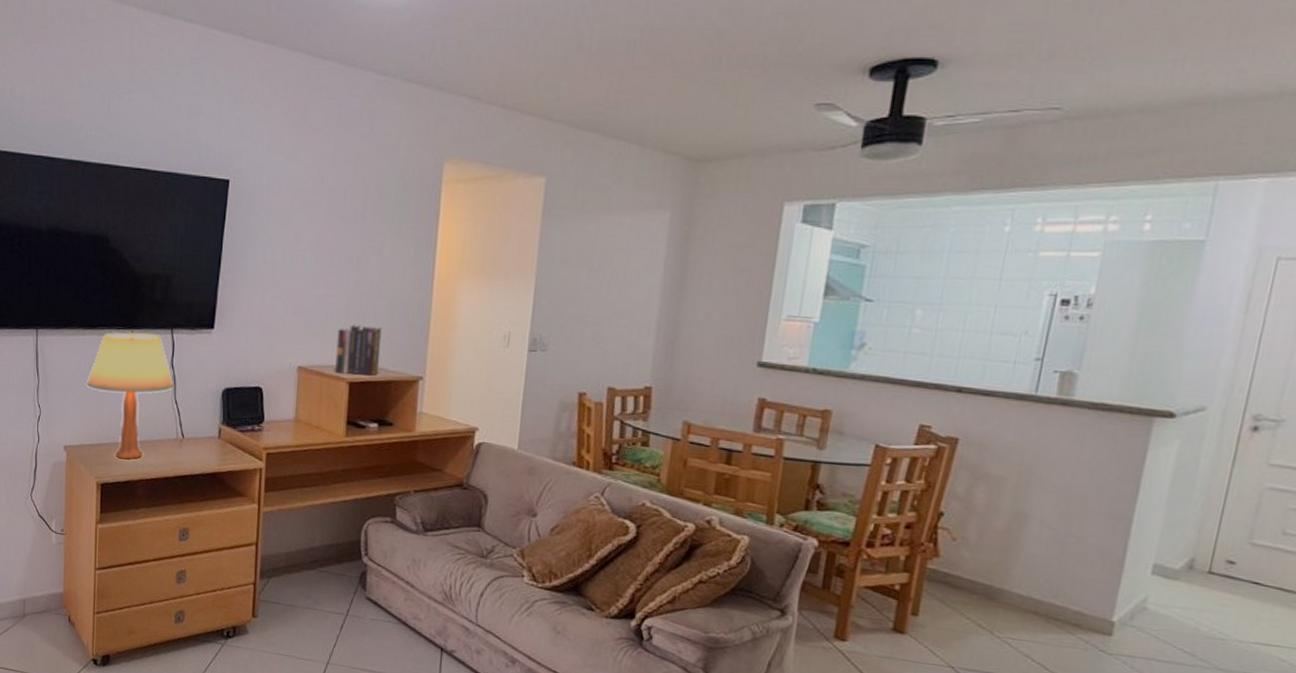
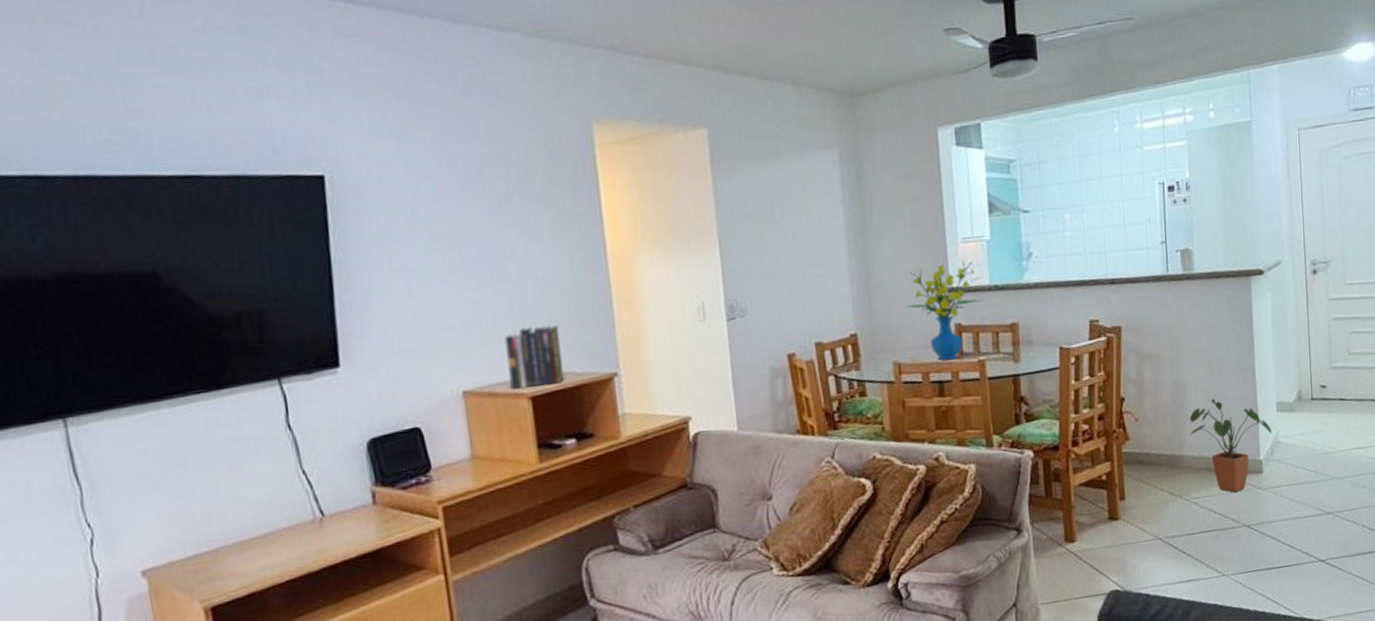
table lamp: present [86,329,174,460] -> none [161,389,296,567]
bouquet: none [709,337,794,432] -> present [906,260,981,361]
house plant: none [1019,540,1139,647] -> present [1189,399,1272,493]

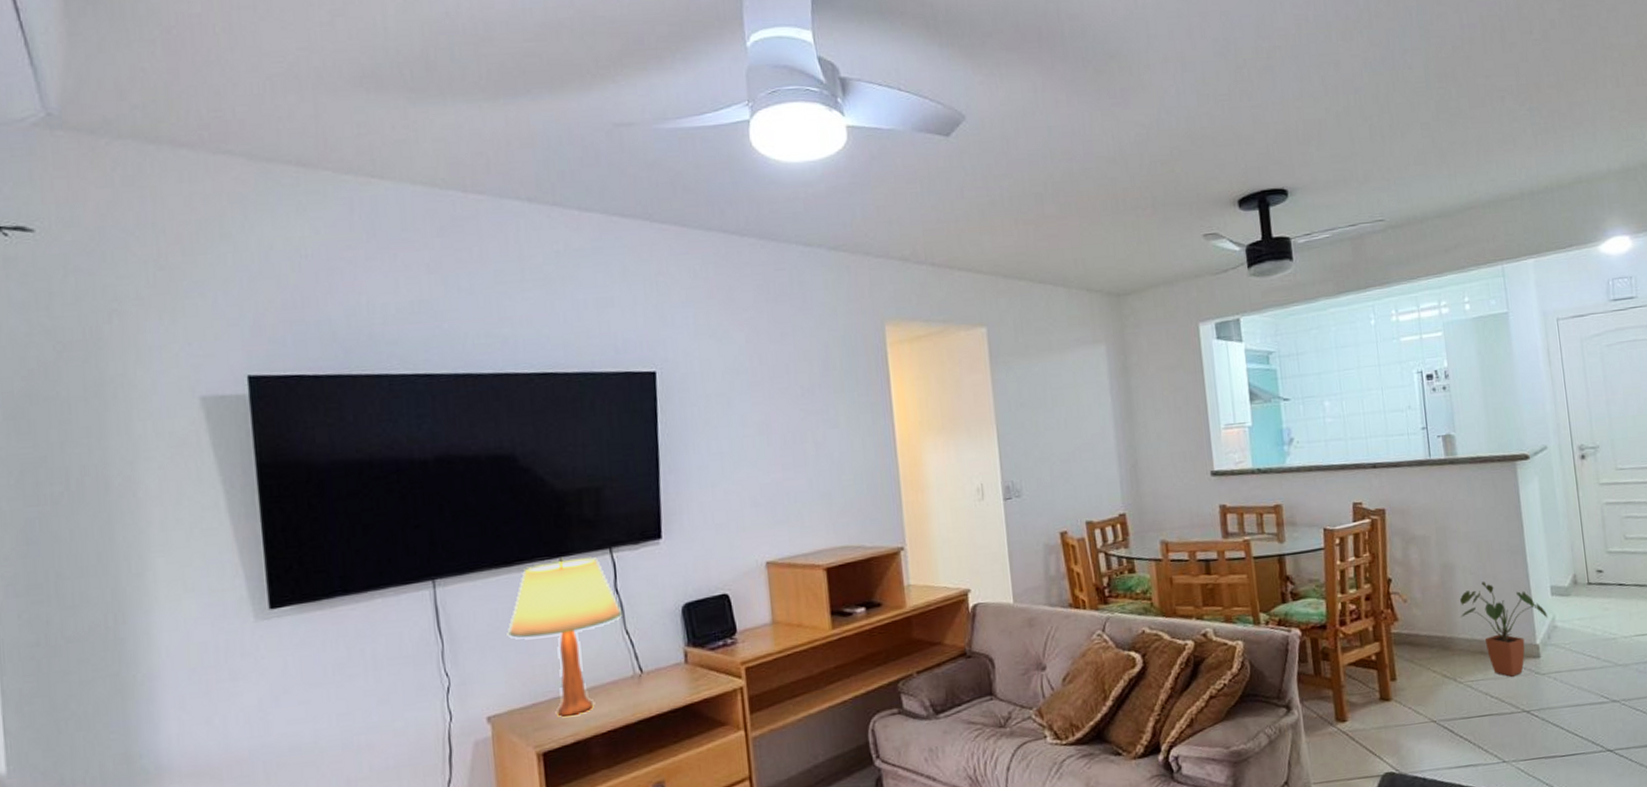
table lamp: none [161,389,296,567] -> present [508,557,622,717]
books: present [504,324,565,389] -> none [804,502,856,561]
bouquet: present [906,260,981,361] -> none [1172,445,1244,540]

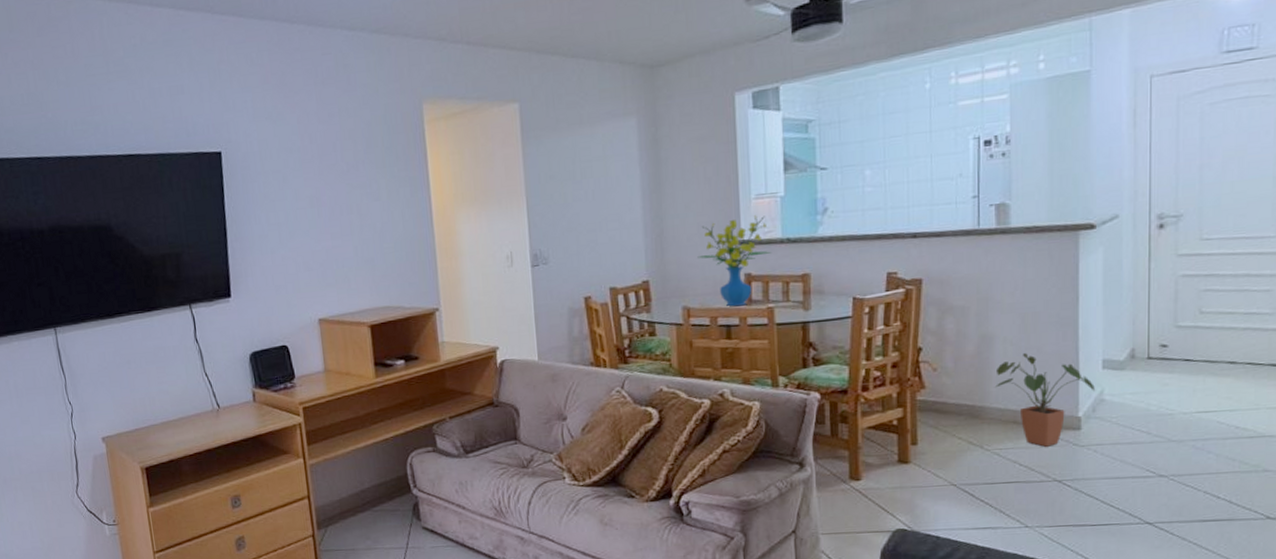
table lamp: present [508,557,622,717] -> none [114,311,201,440]
bouquet: none [1172,445,1244,540] -> present [697,215,772,307]

